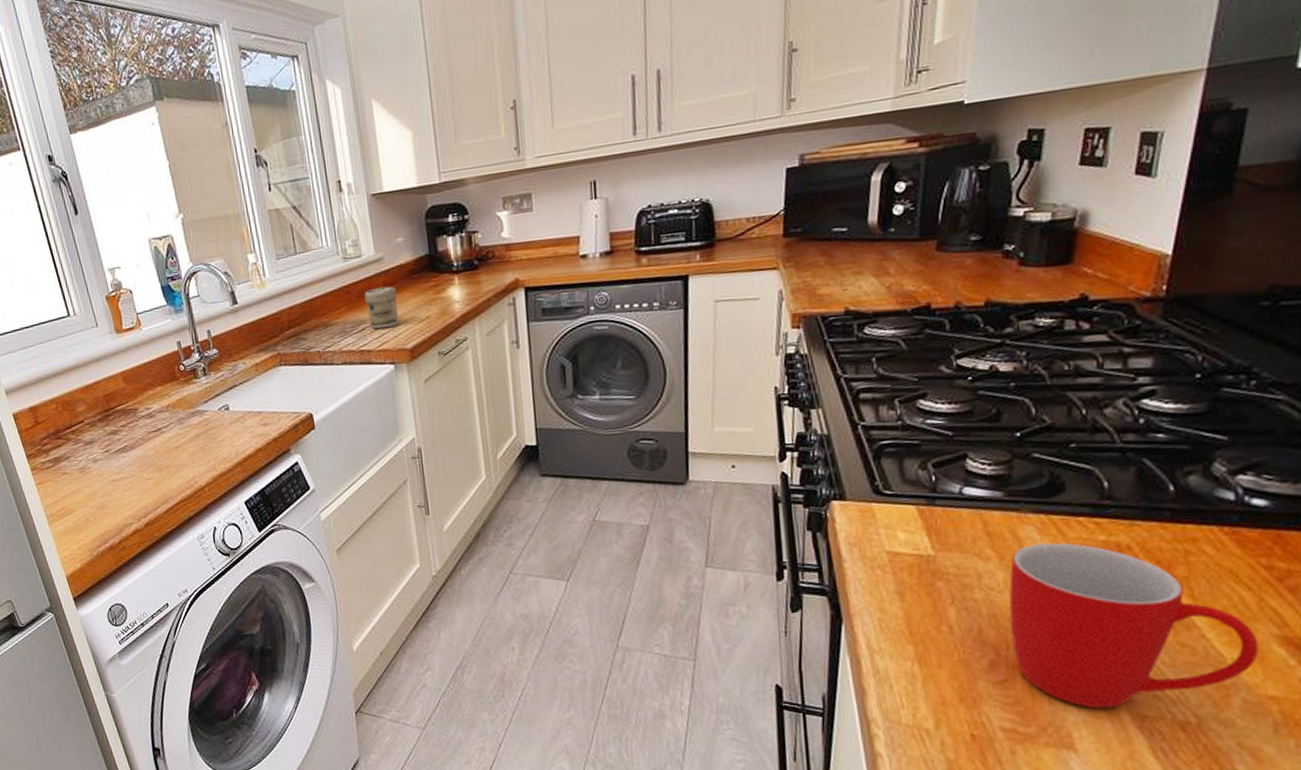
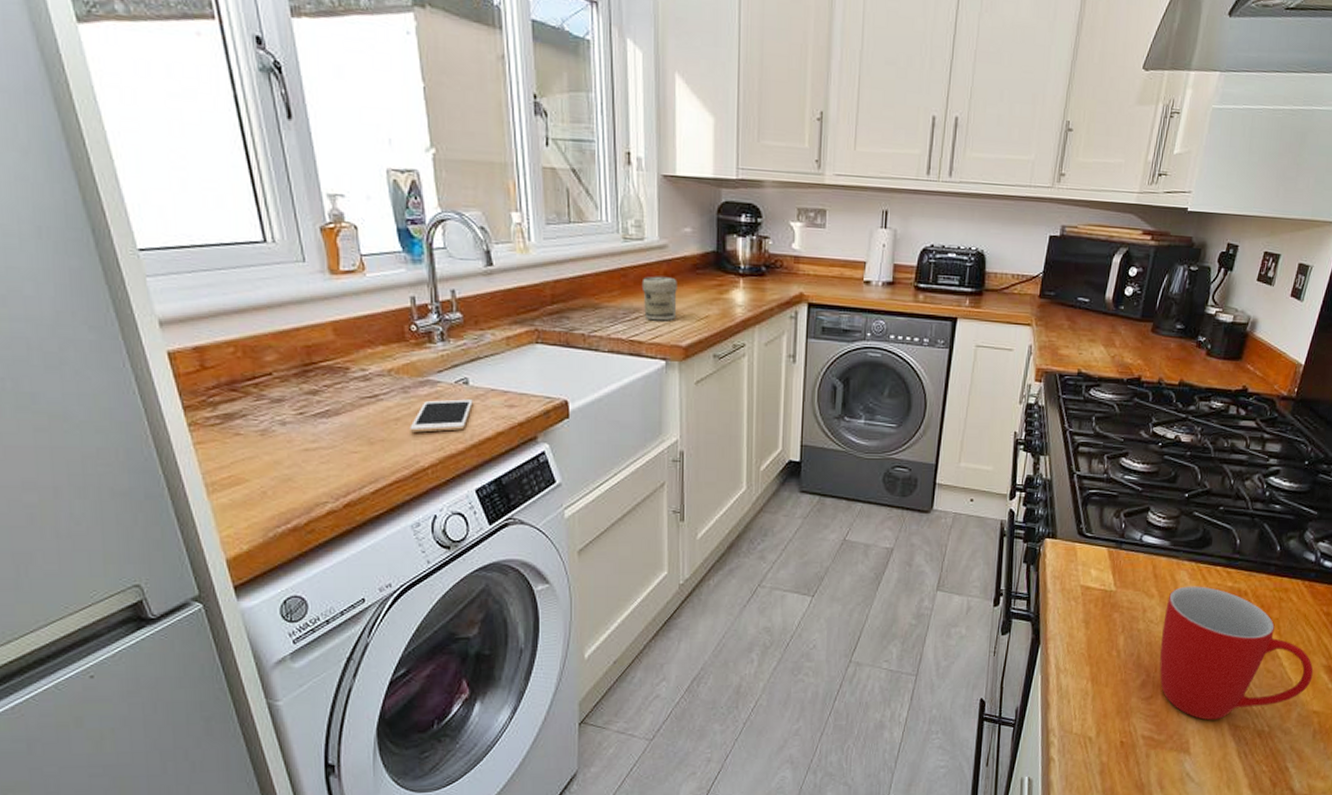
cell phone: none [187,423,235,457] -> present [410,399,473,433]

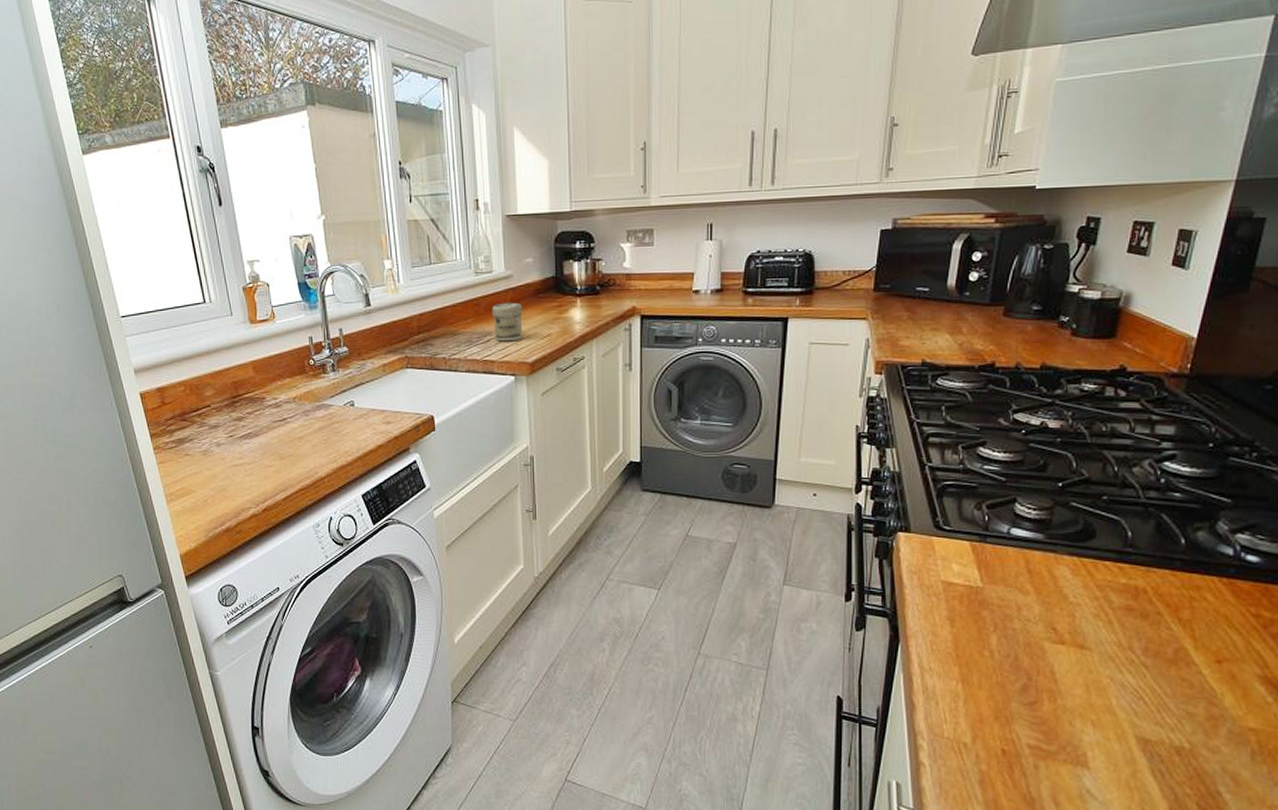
cell phone: present [410,399,473,433] -> none [310,419,358,448]
mug: present [1159,586,1314,721] -> none [1043,582,1244,732]

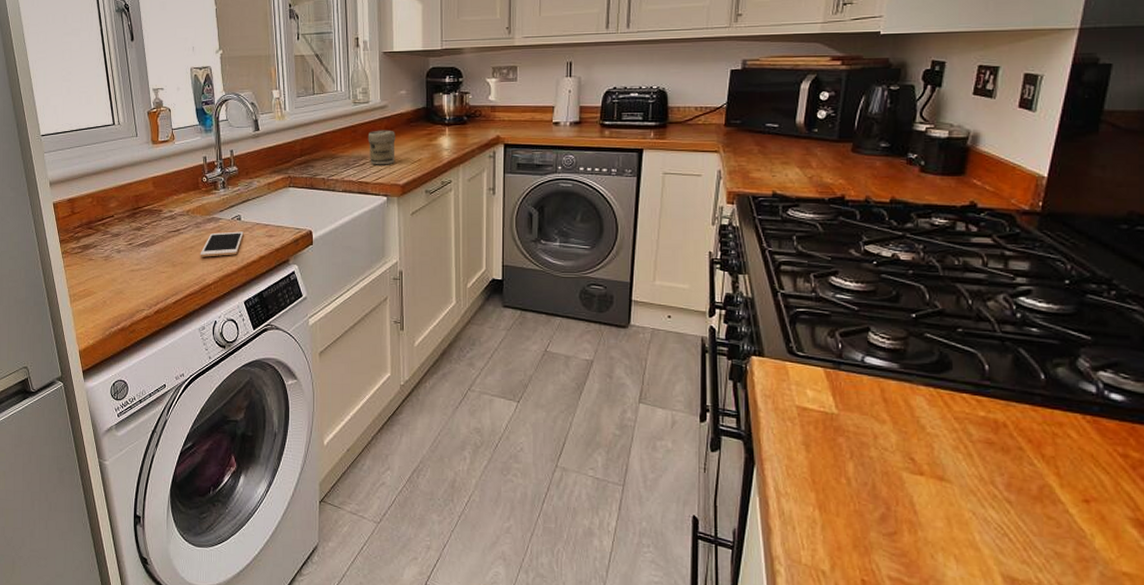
cell phone: none [310,419,358,448] -> present [200,231,244,257]

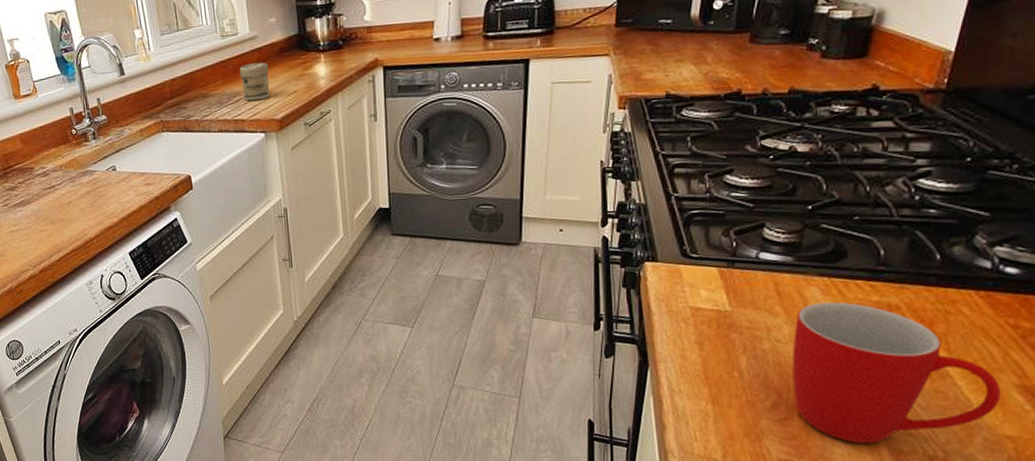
cell phone: present [200,231,244,257] -> none [78,182,121,212]
mug: none [901,413,1115,569] -> present [793,302,1001,444]

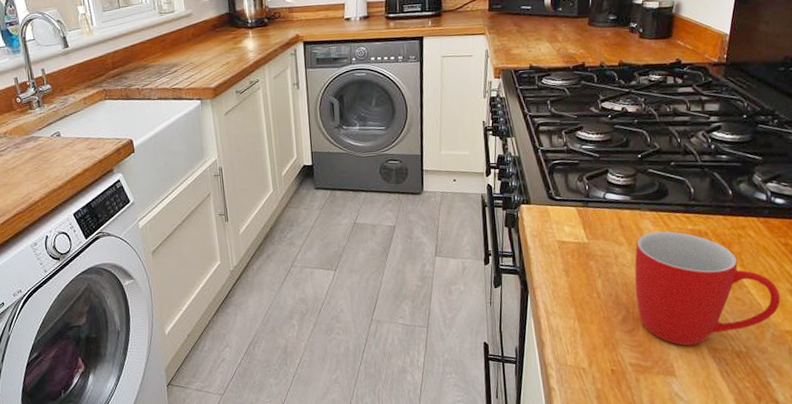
jar: present [239,62,271,101] -> none [176,37,205,72]

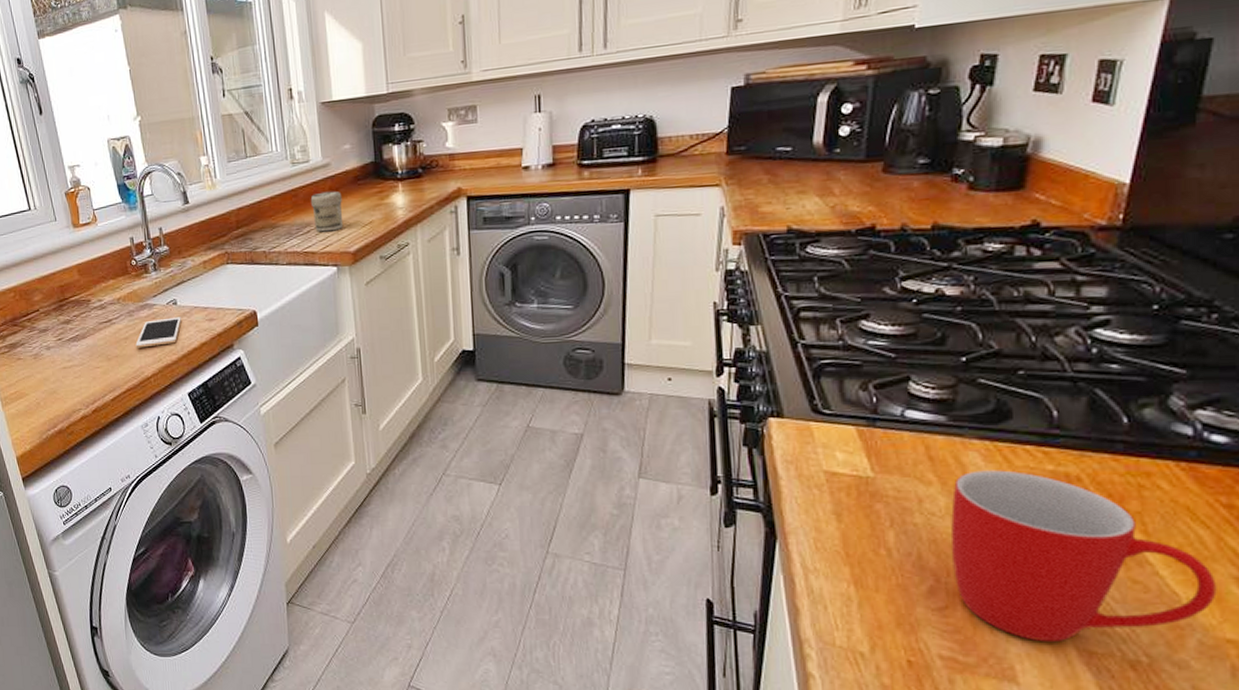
cell phone: none [23,147,65,177] -> present [135,317,181,348]
jar: none [176,37,205,72] -> present [310,191,344,232]

